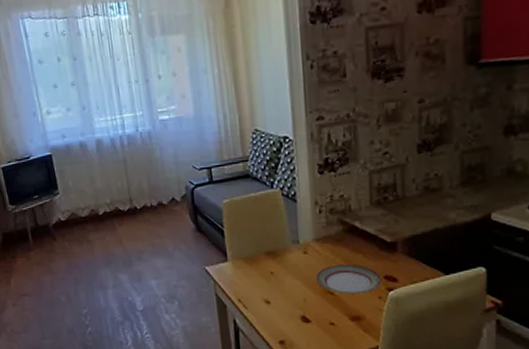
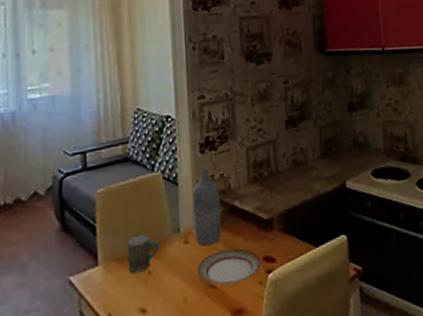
mug: none [251,241,280,273] -> present [127,234,159,274]
bottle: none [311,187,341,258] -> present [192,166,222,246]

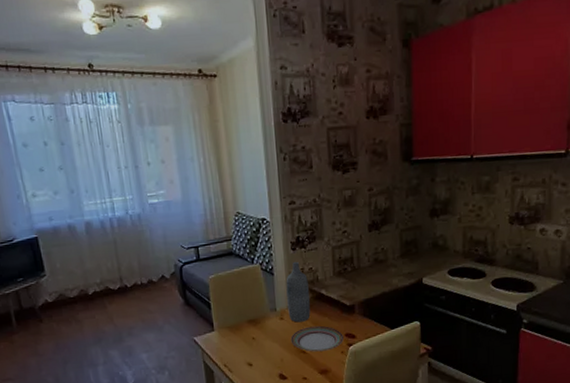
mug: present [127,234,159,274] -> none [235,311,260,339]

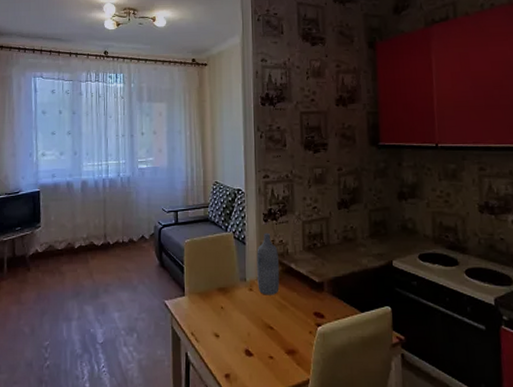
plate: present [290,325,344,352] -> none [258,301,312,329]

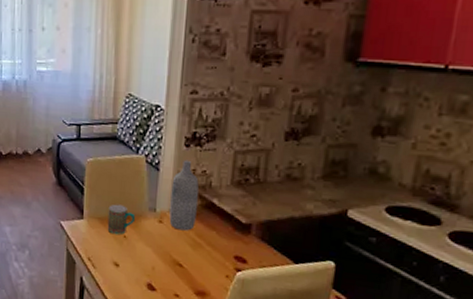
mug: none [206,278,230,307] -> present [107,204,136,235]

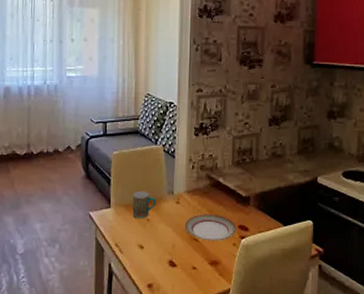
plate: none [167,237,232,271] -> present [184,214,236,241]
bottle: present [169,159,199,231] -> none [185,147,207,208]

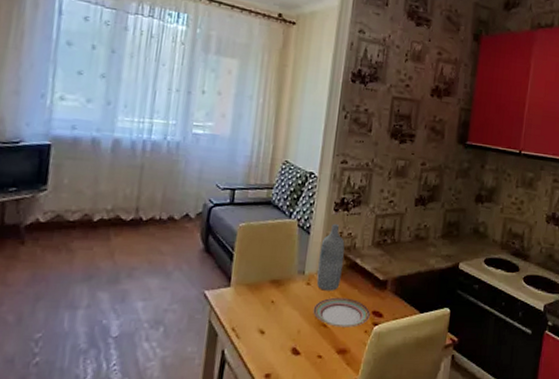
mug: present [132,191,157,219] -> none [255,269,285,301]
bottle: none [185,147,207,208] -> present [316,223,345,291]

